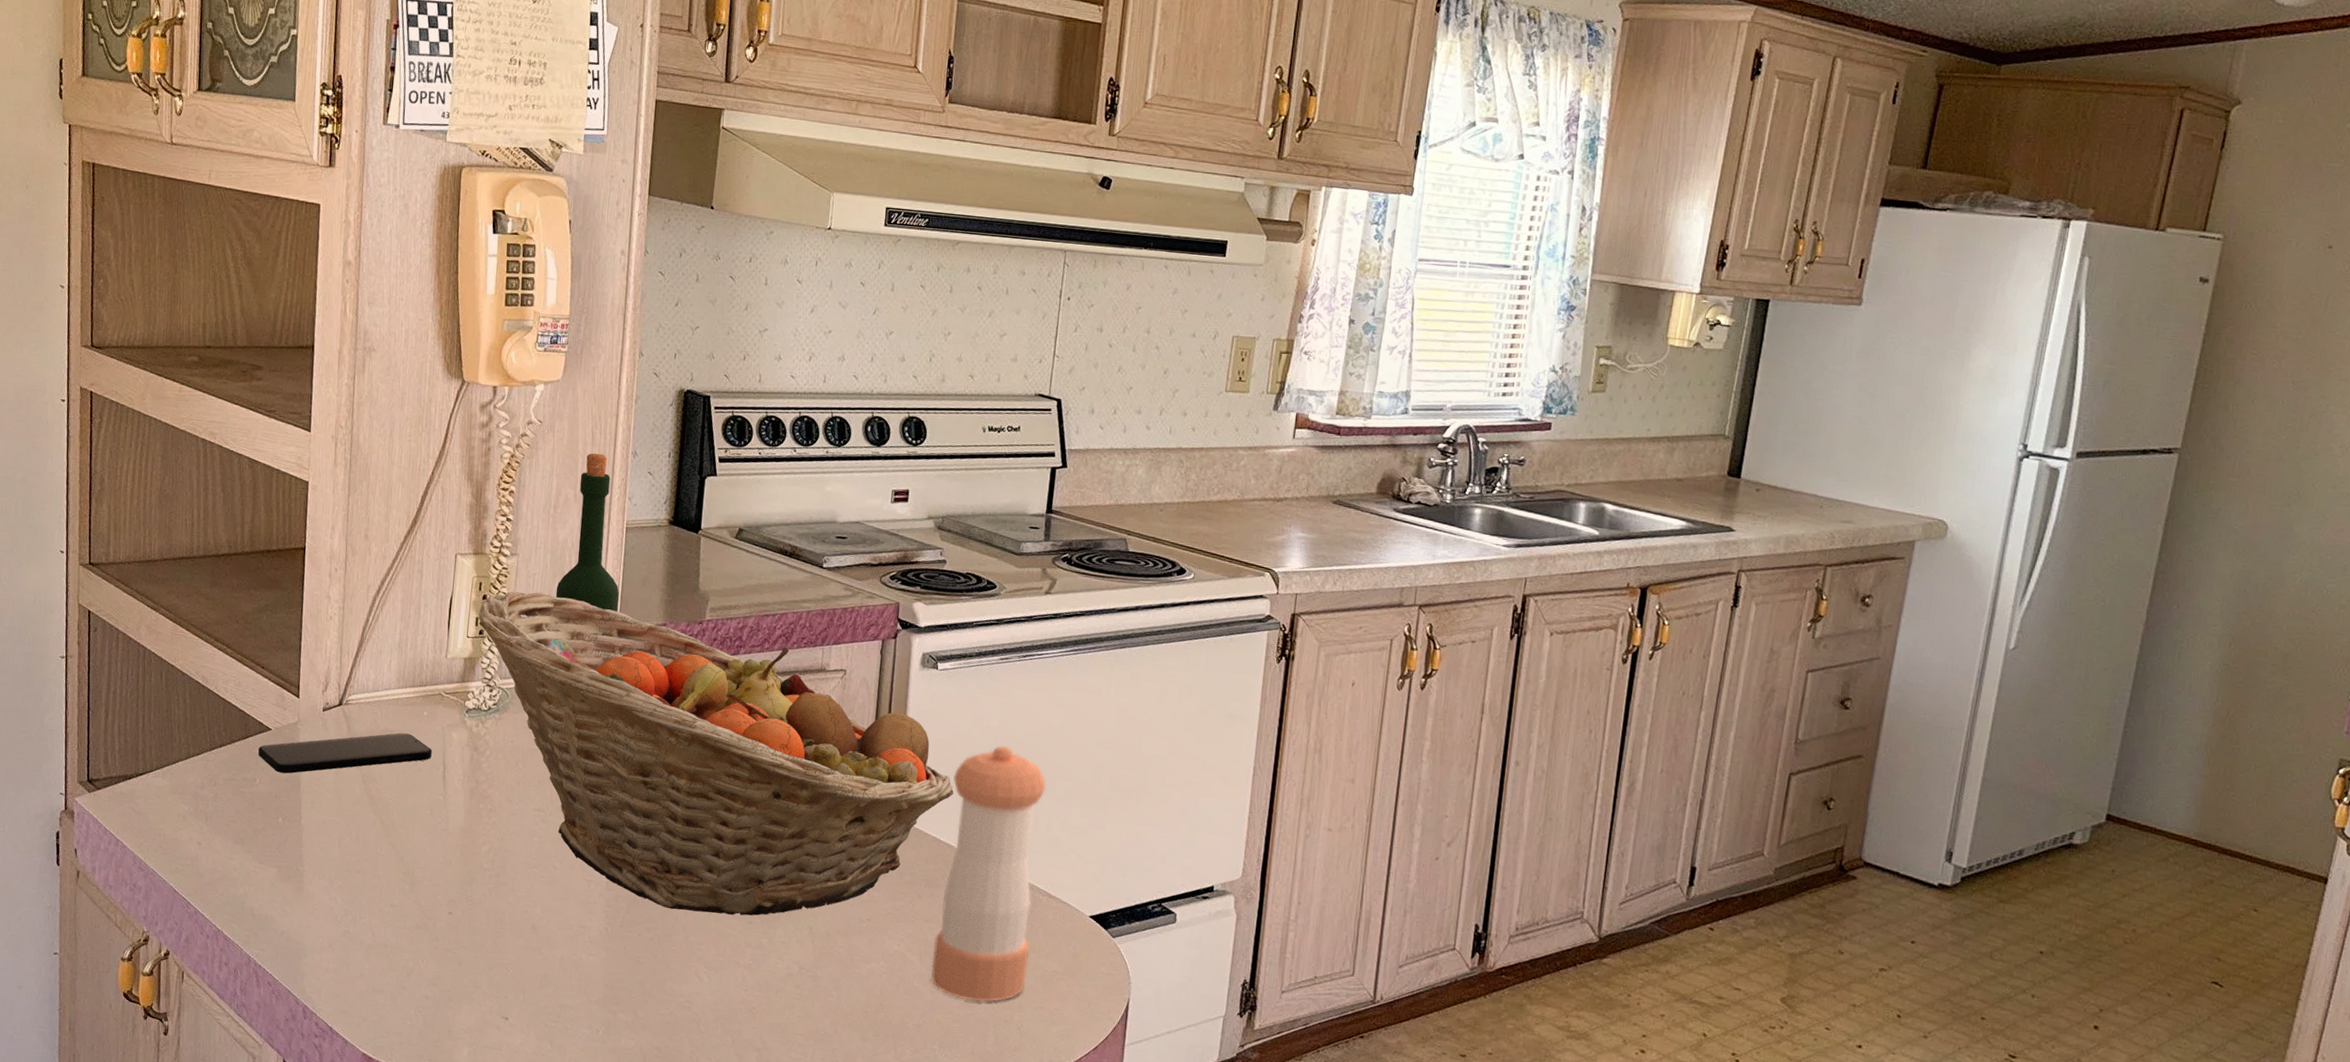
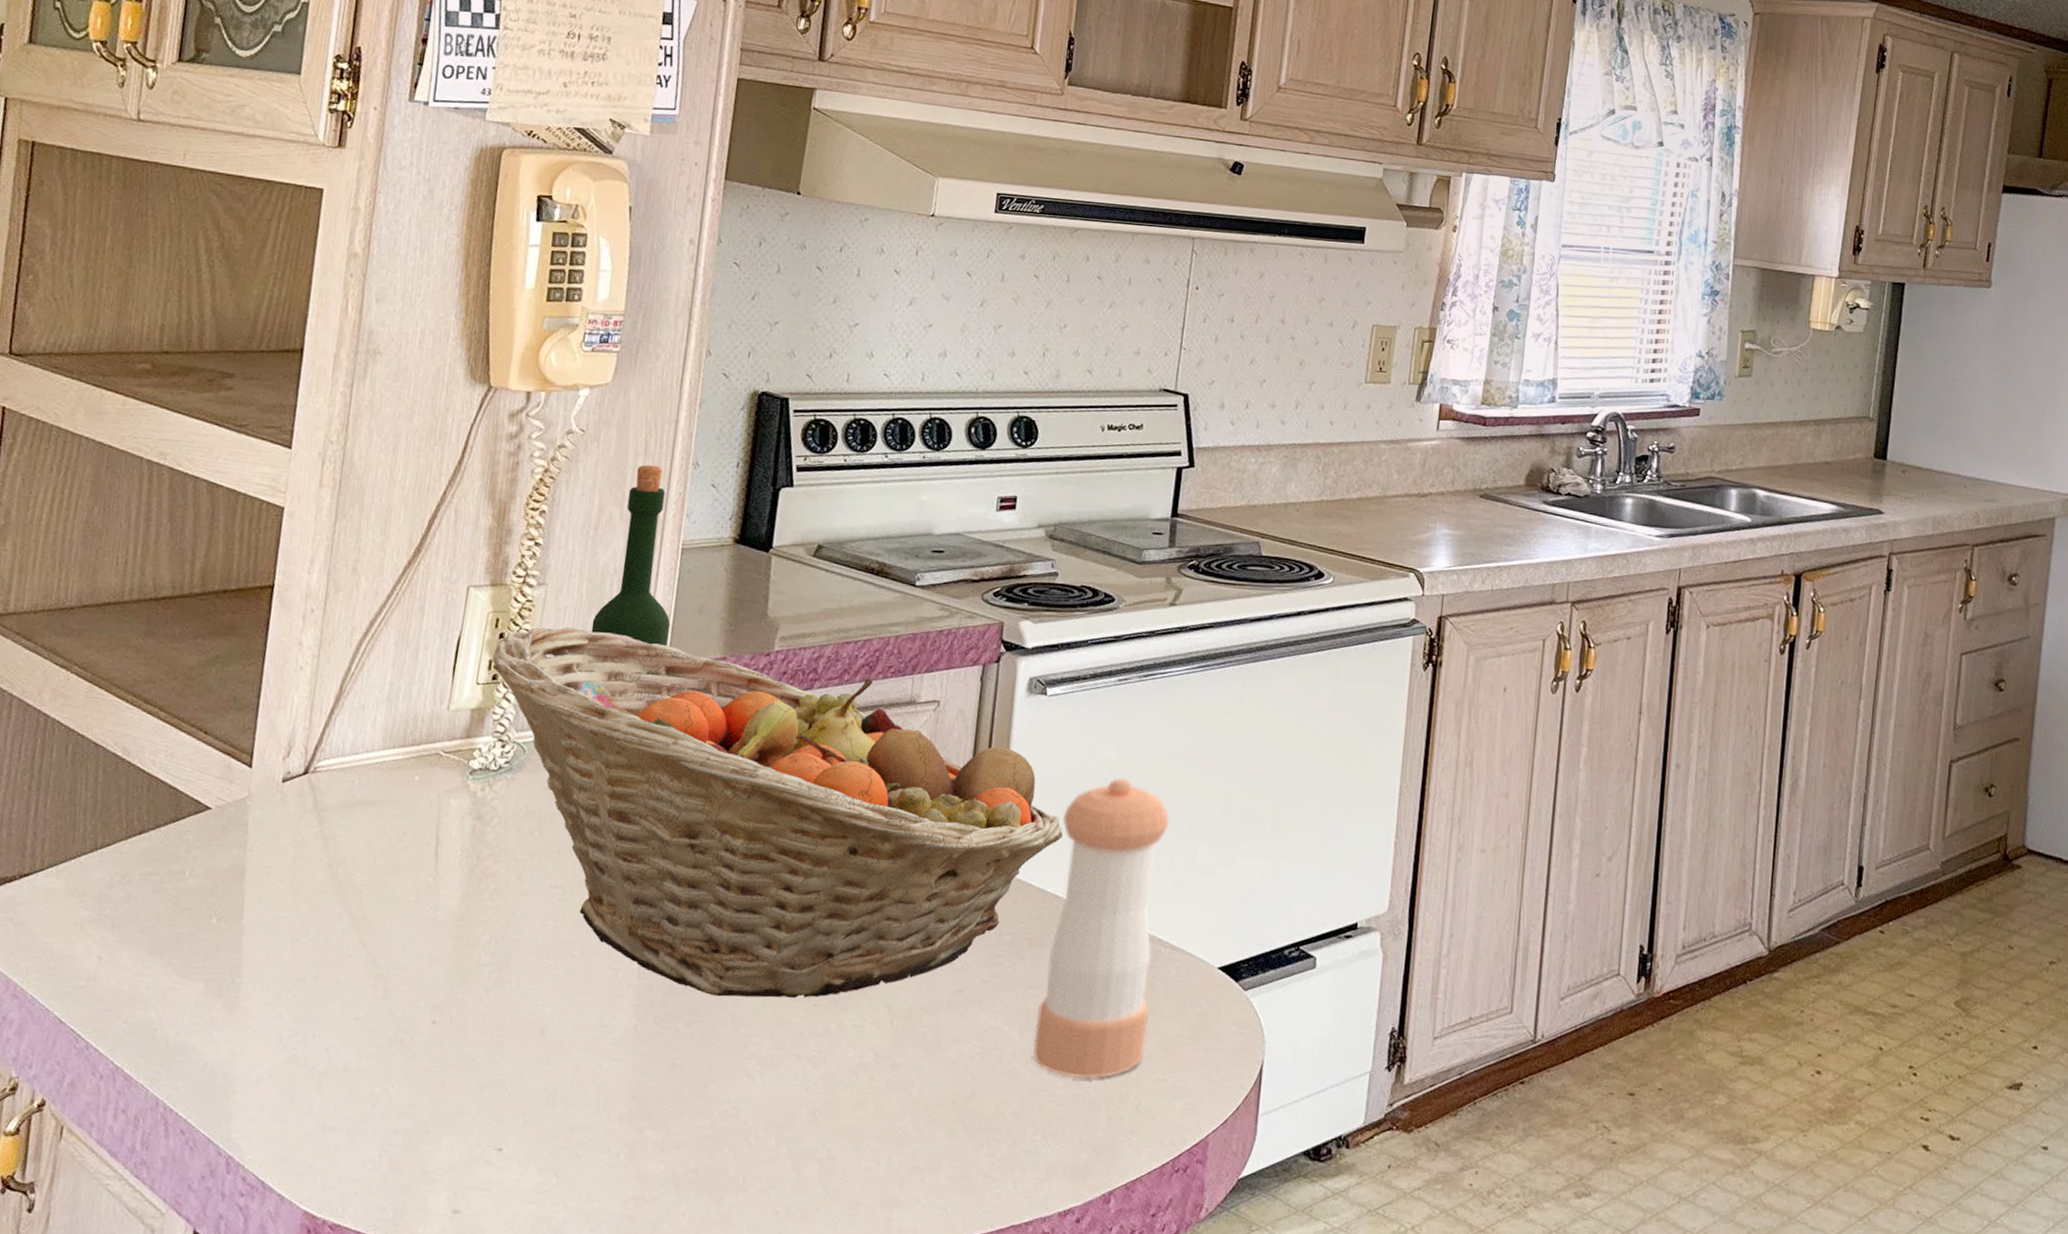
smartphone: present [258,733,432,774] -> none [190,803,423,863]

